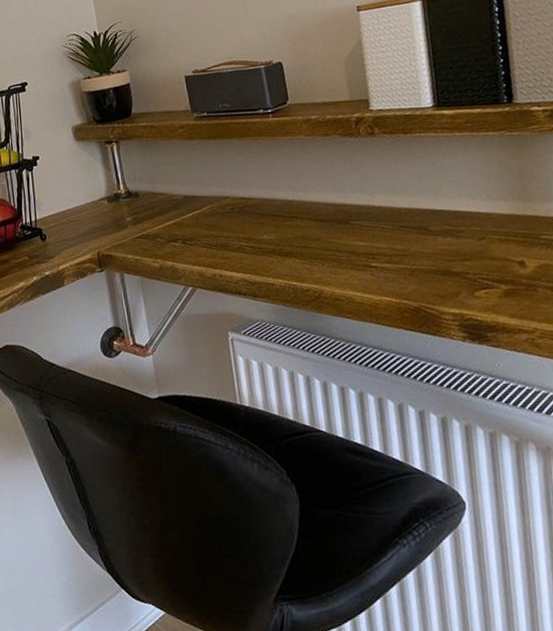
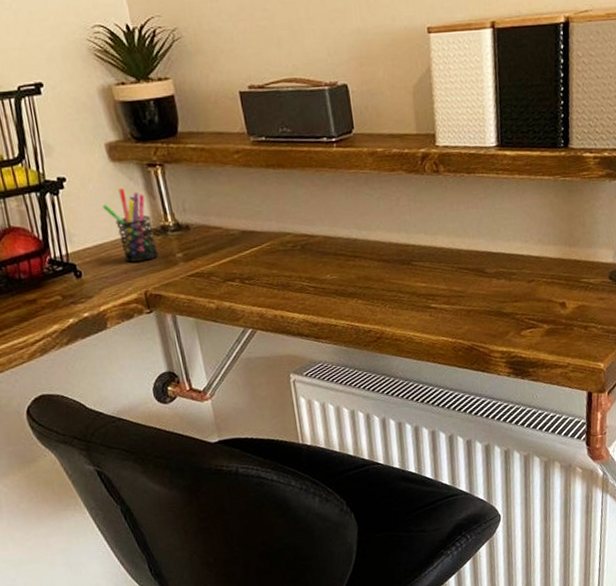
pen holder: none [67,163,111,227] -> present [103,188,159,263]

